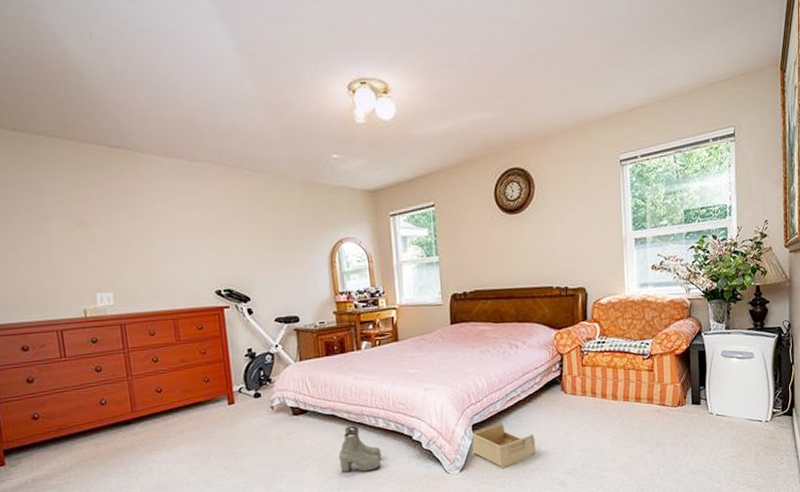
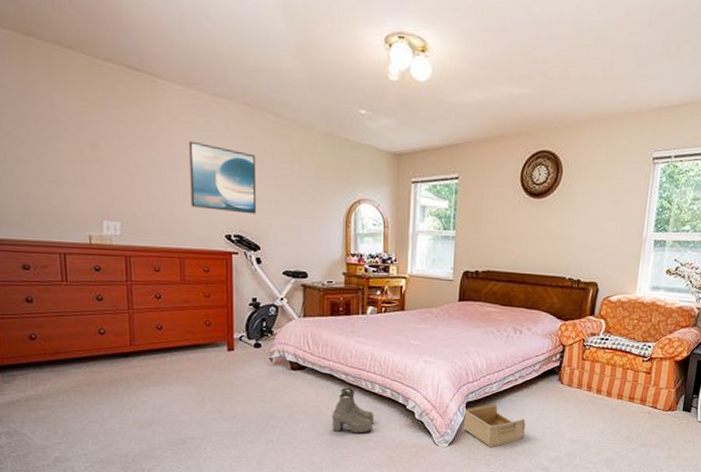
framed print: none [172,206,244,269] -> present [188,141,257,214]

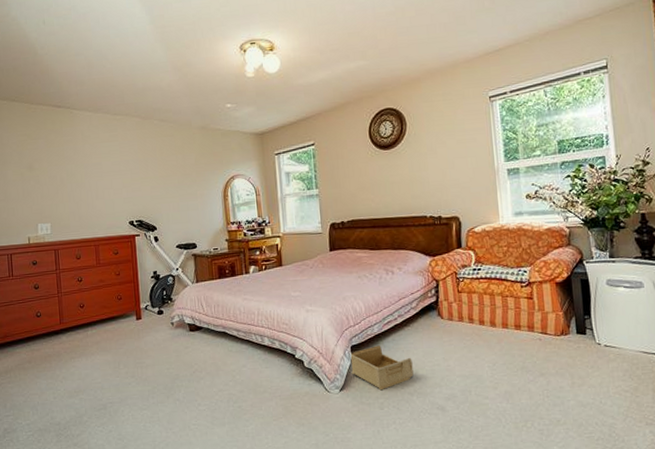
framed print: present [188,141,257,214] -> none [98,151,152,203]
boots: present [332,387,374,433] -> none [228,342,267,386]

